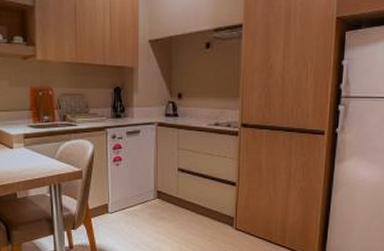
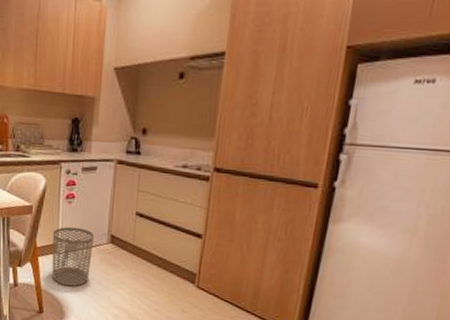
waste bin: none [103,187,142,241] -> present [51,226,94,286]

